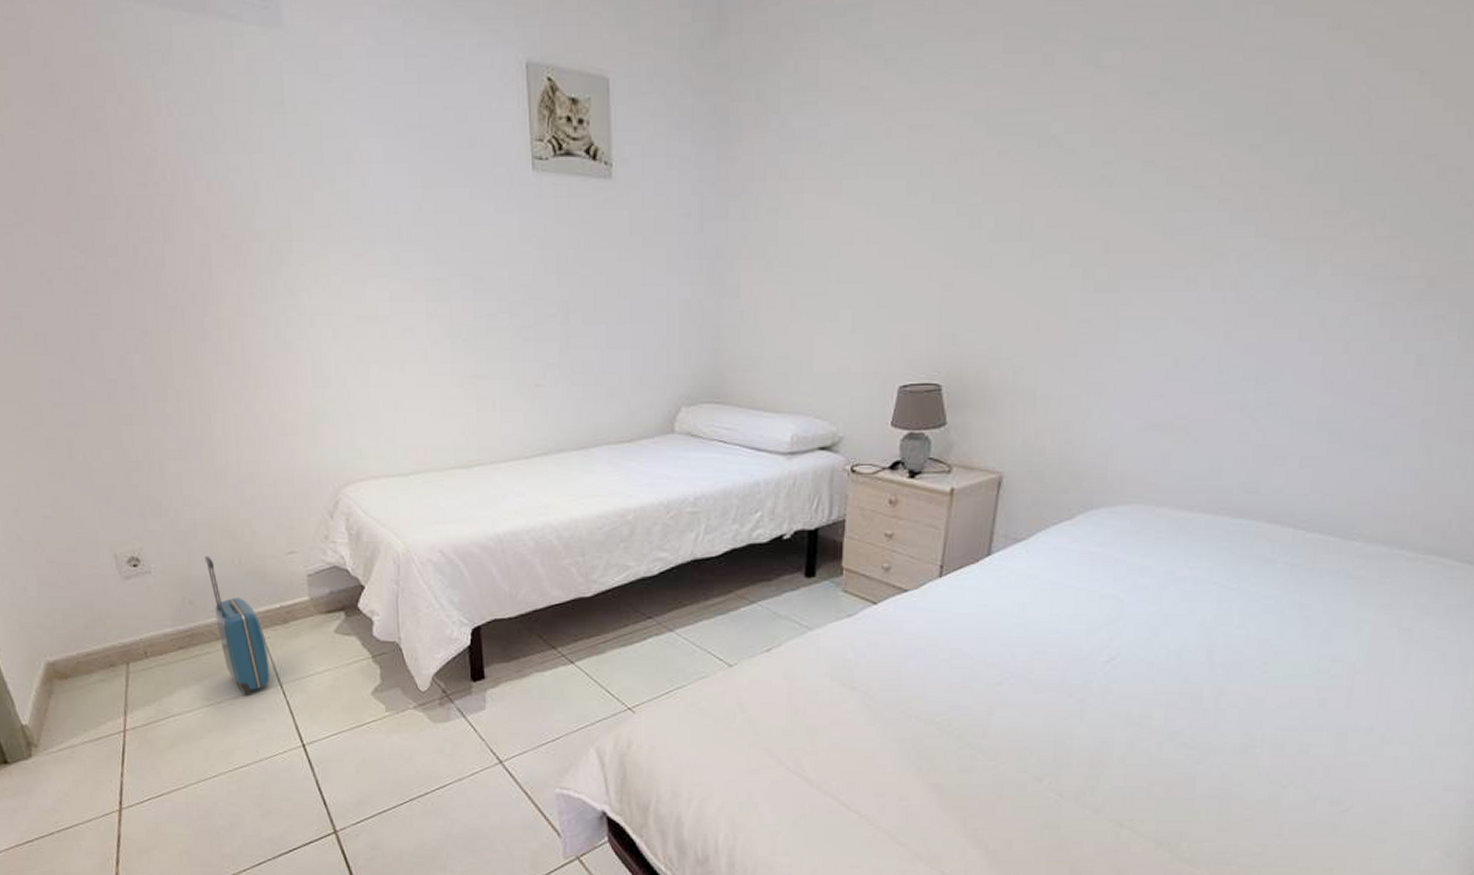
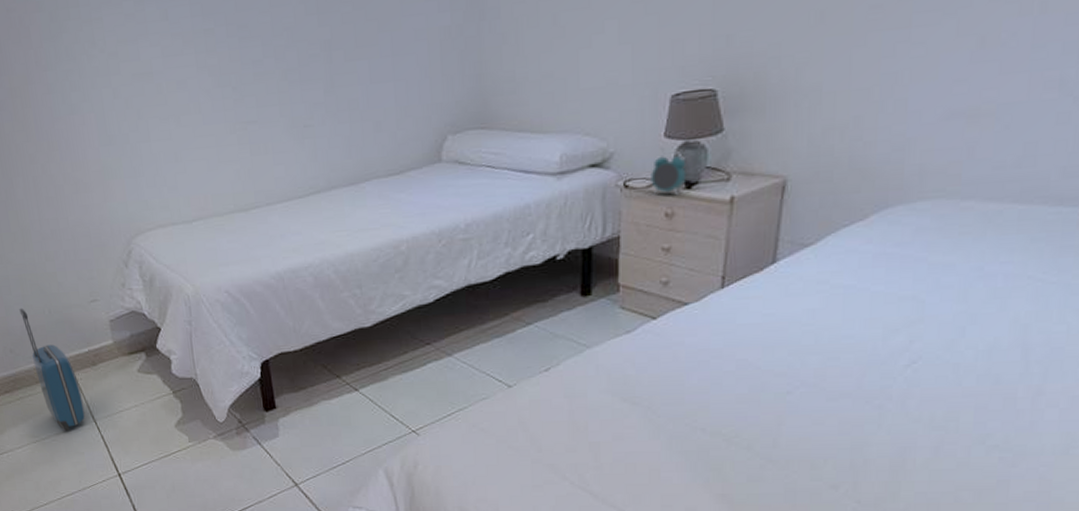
alarm clock: none [877,439,911,484] -> present [651,150,687,196]

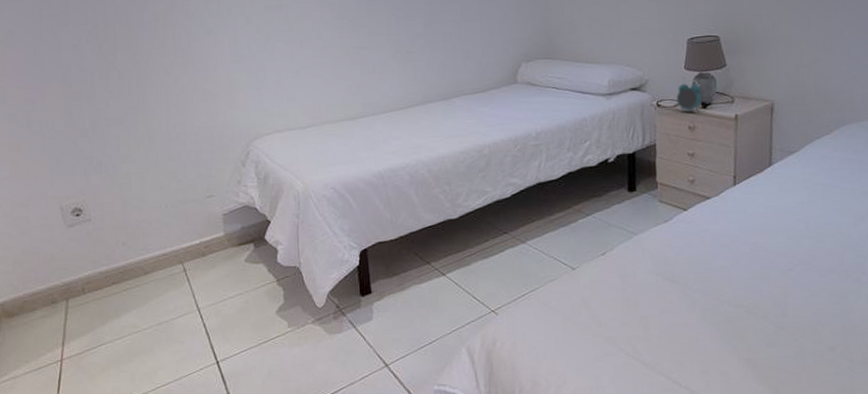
suitcase: present [19,308,86,432] -> none [137,203,190,321]

